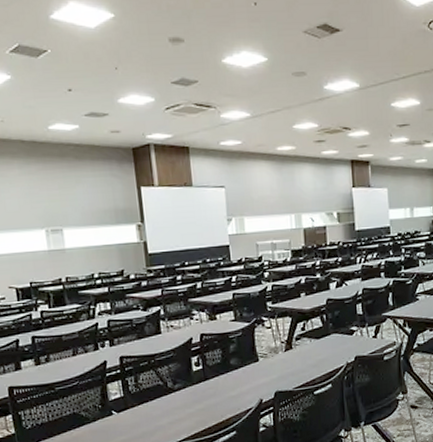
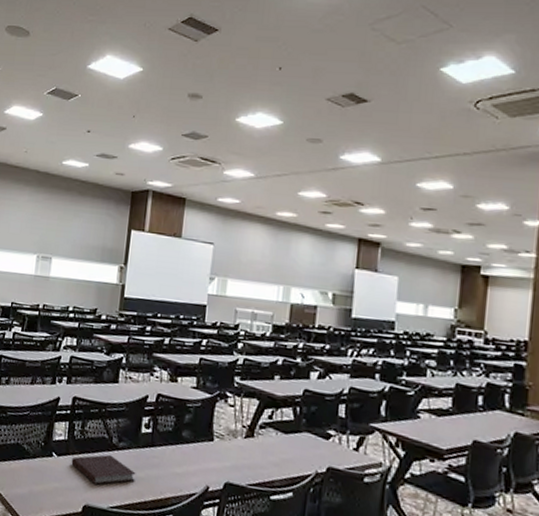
notebook: none [132,397,197,427] -> present [71,454,136,485]

